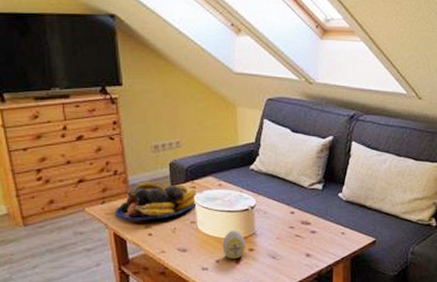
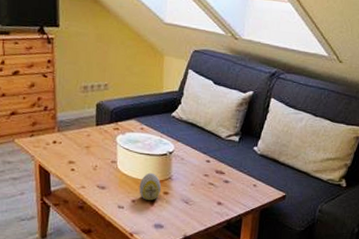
fruit bowl: present [115,181,198,221] -> none [42,119,120,156]

